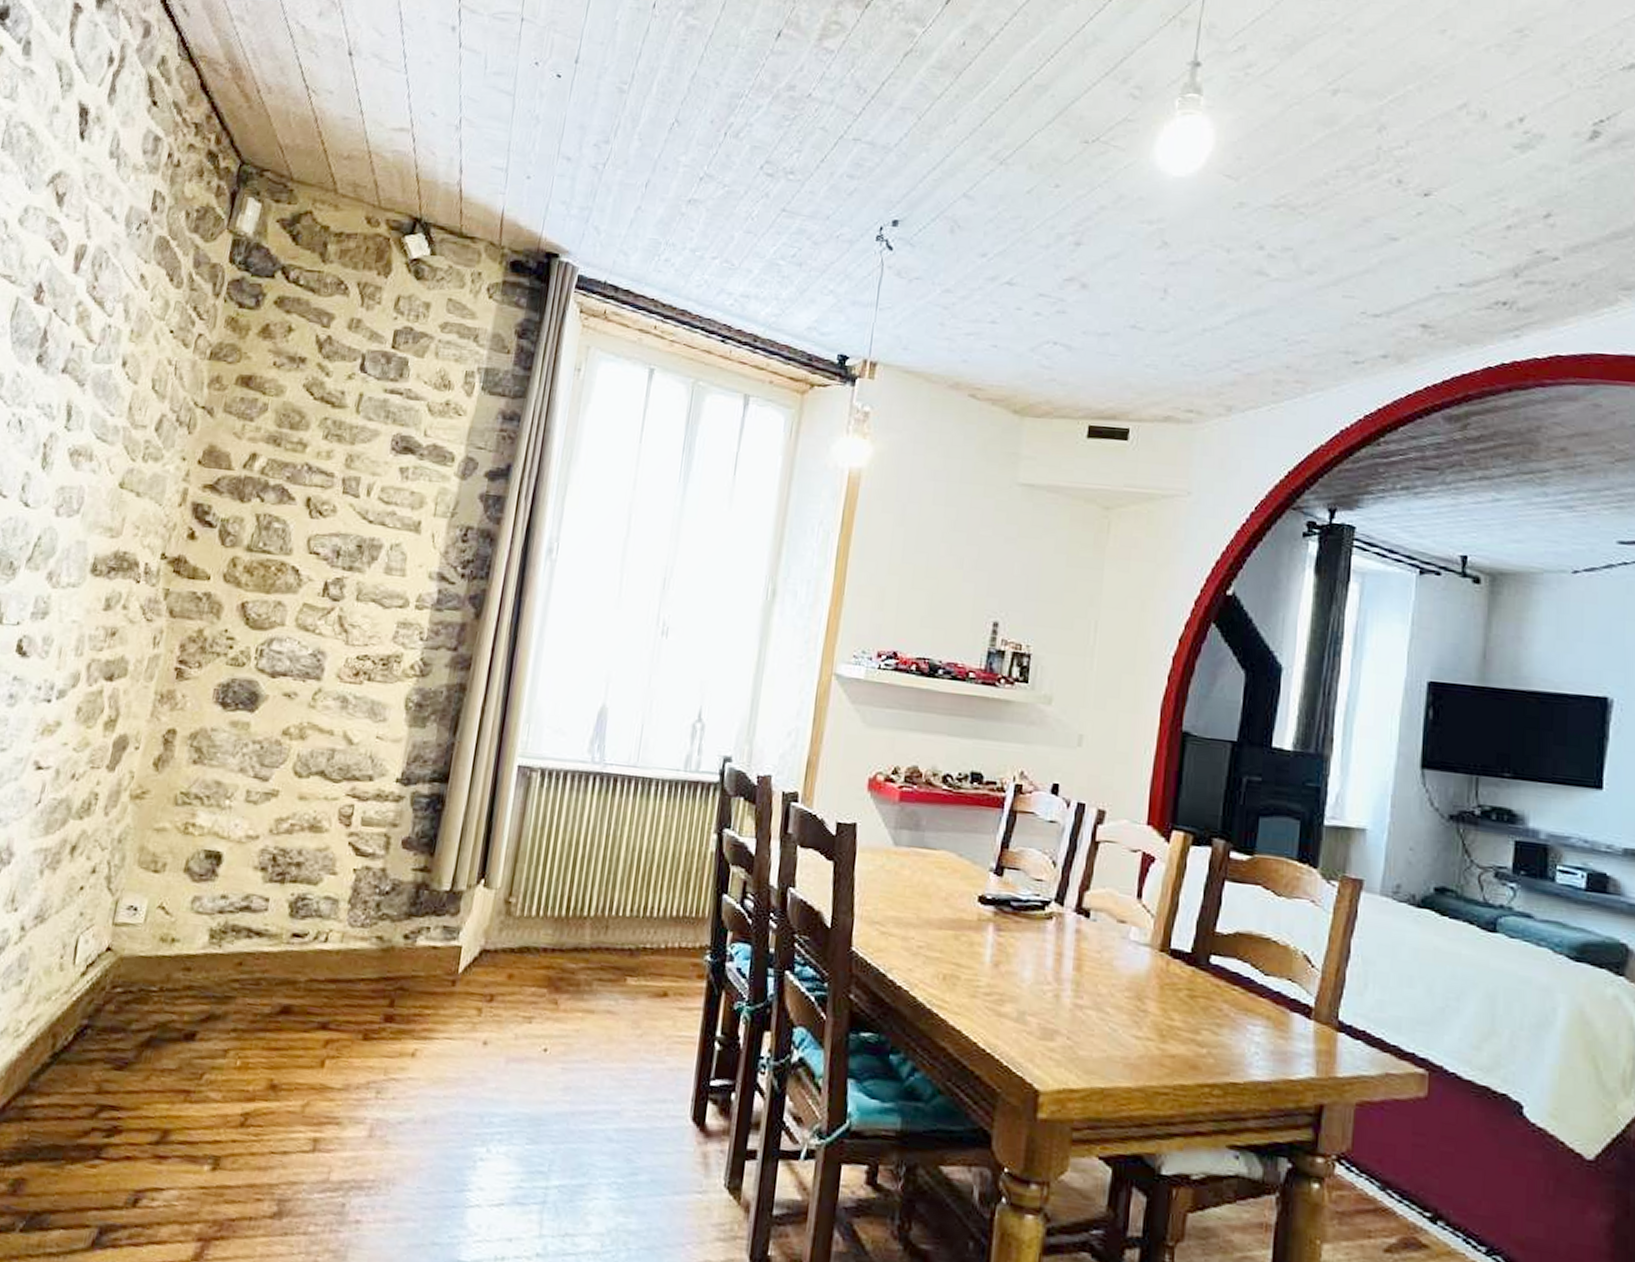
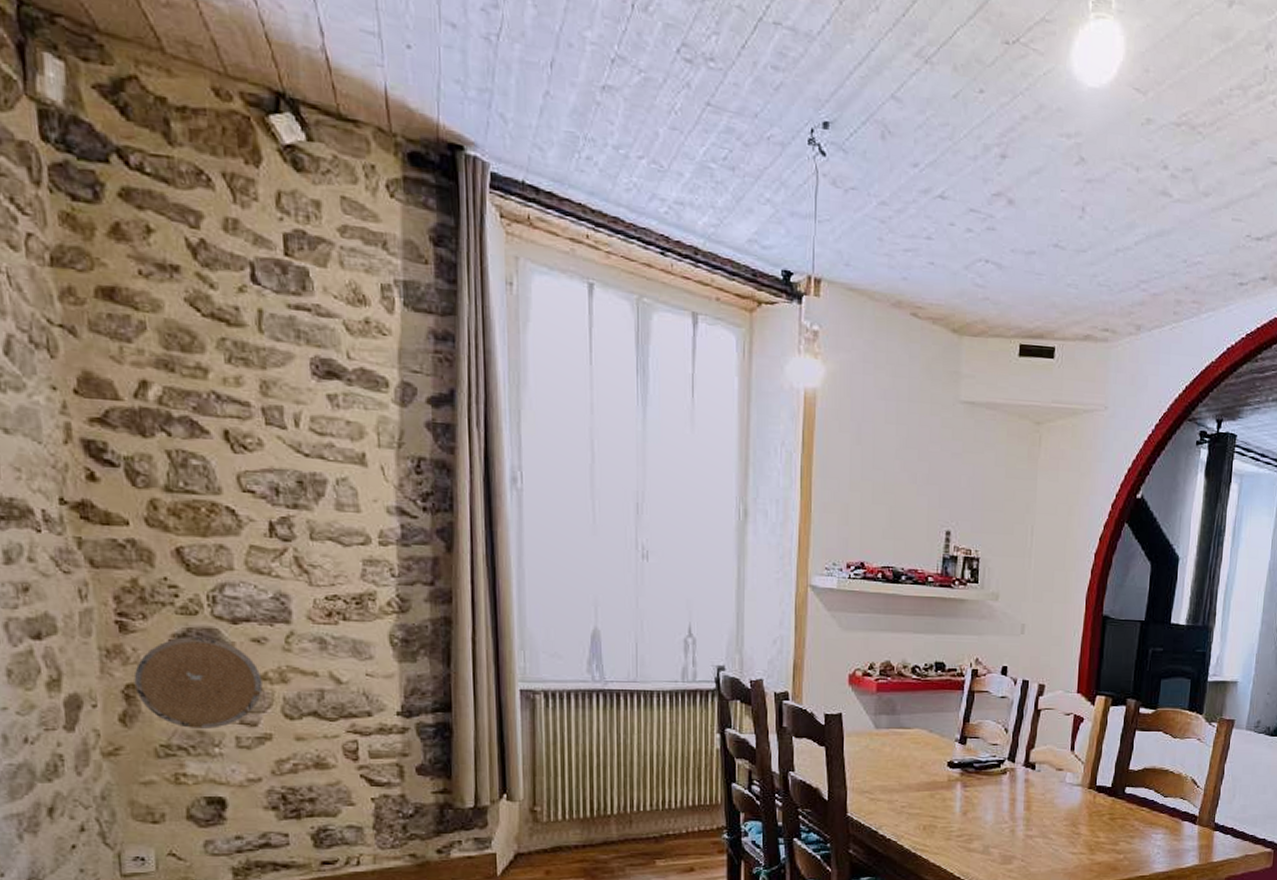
decorative plate: none [174,687,284,780] -> present [133,636,263,729]

